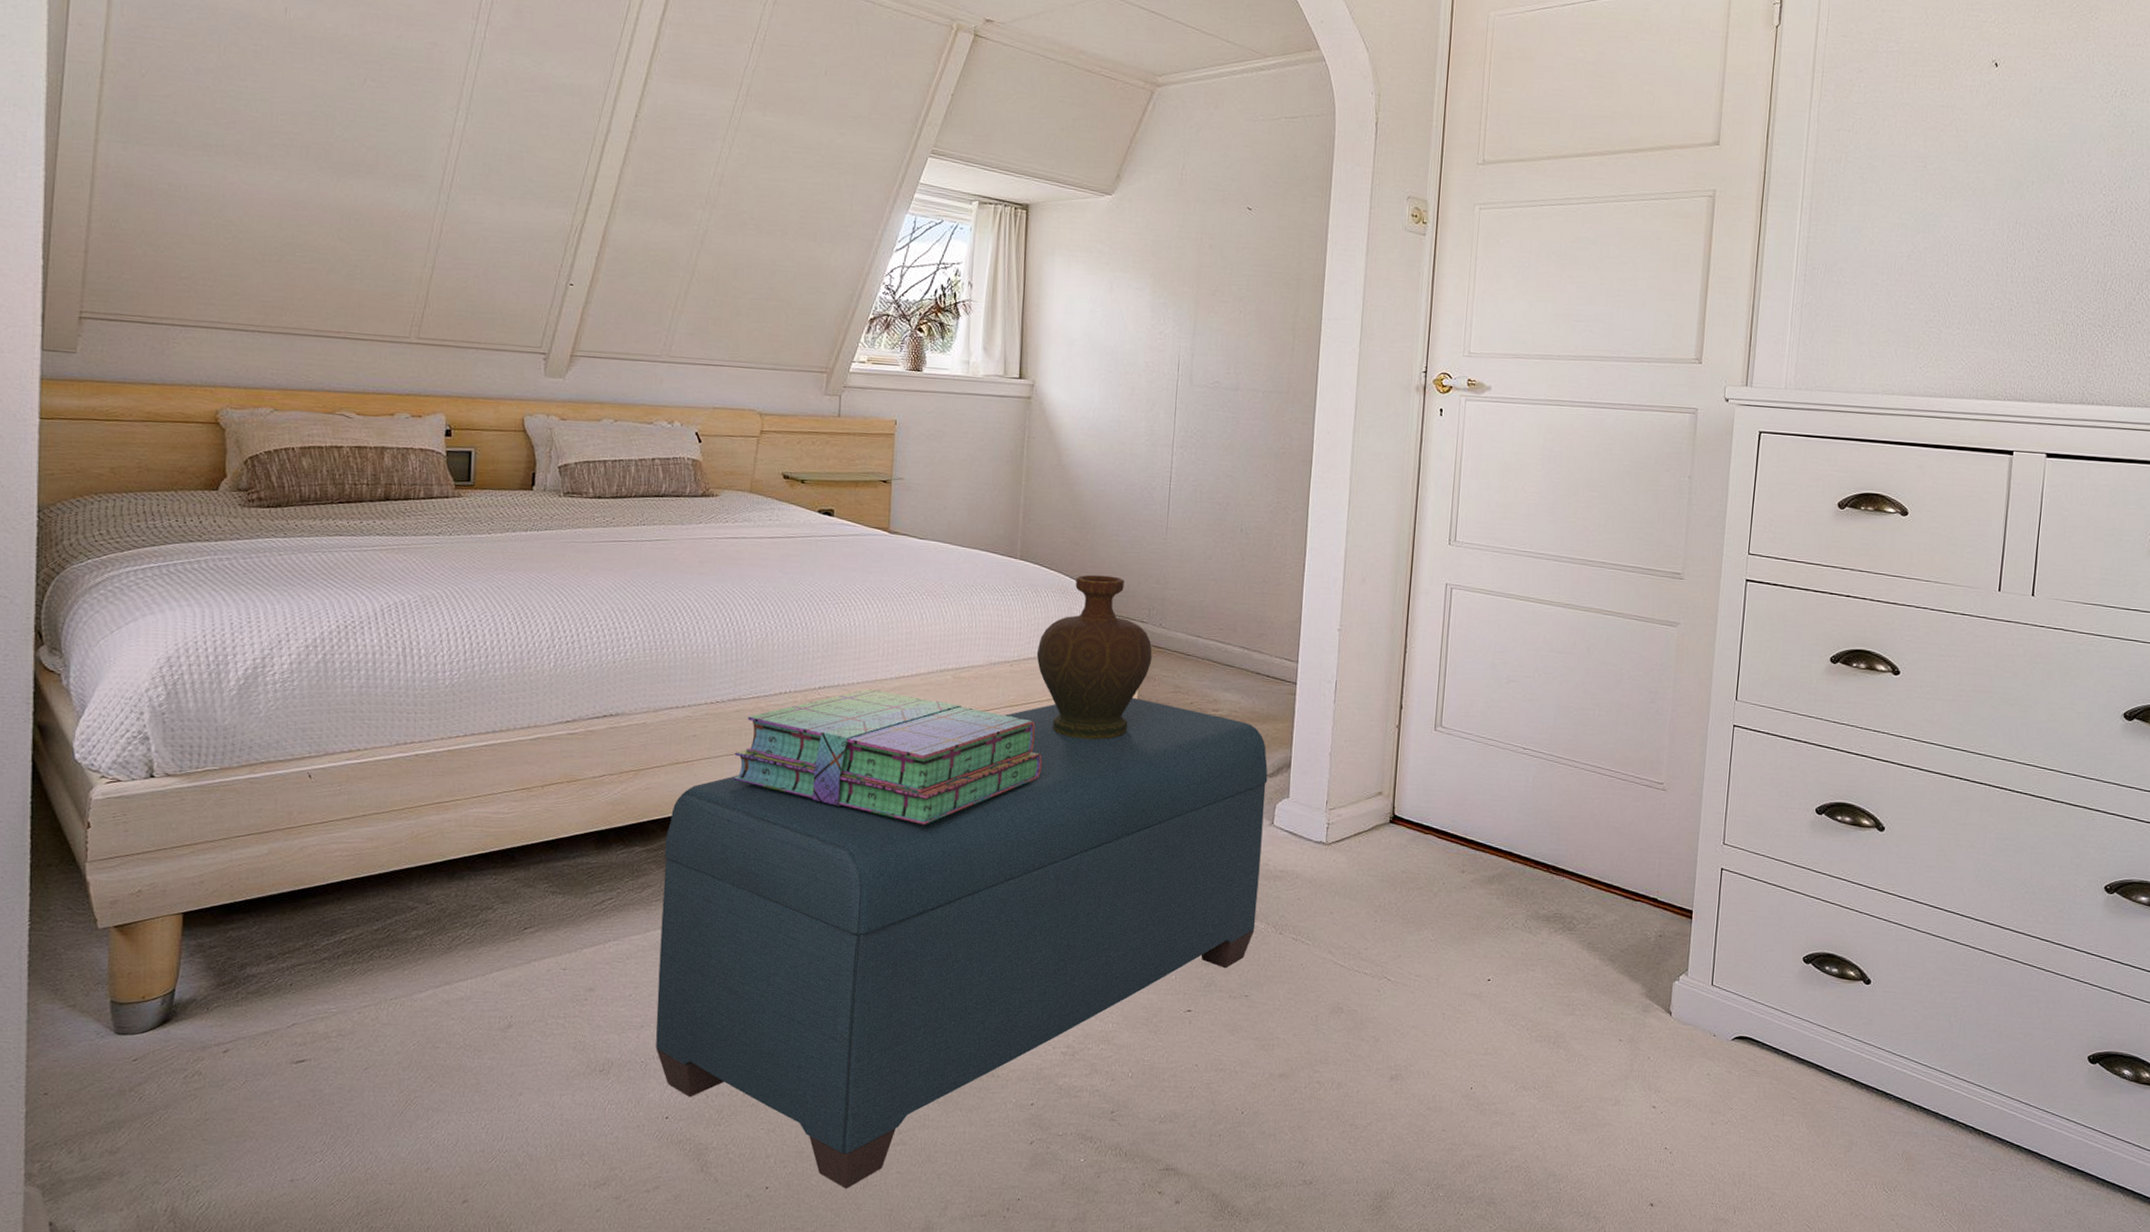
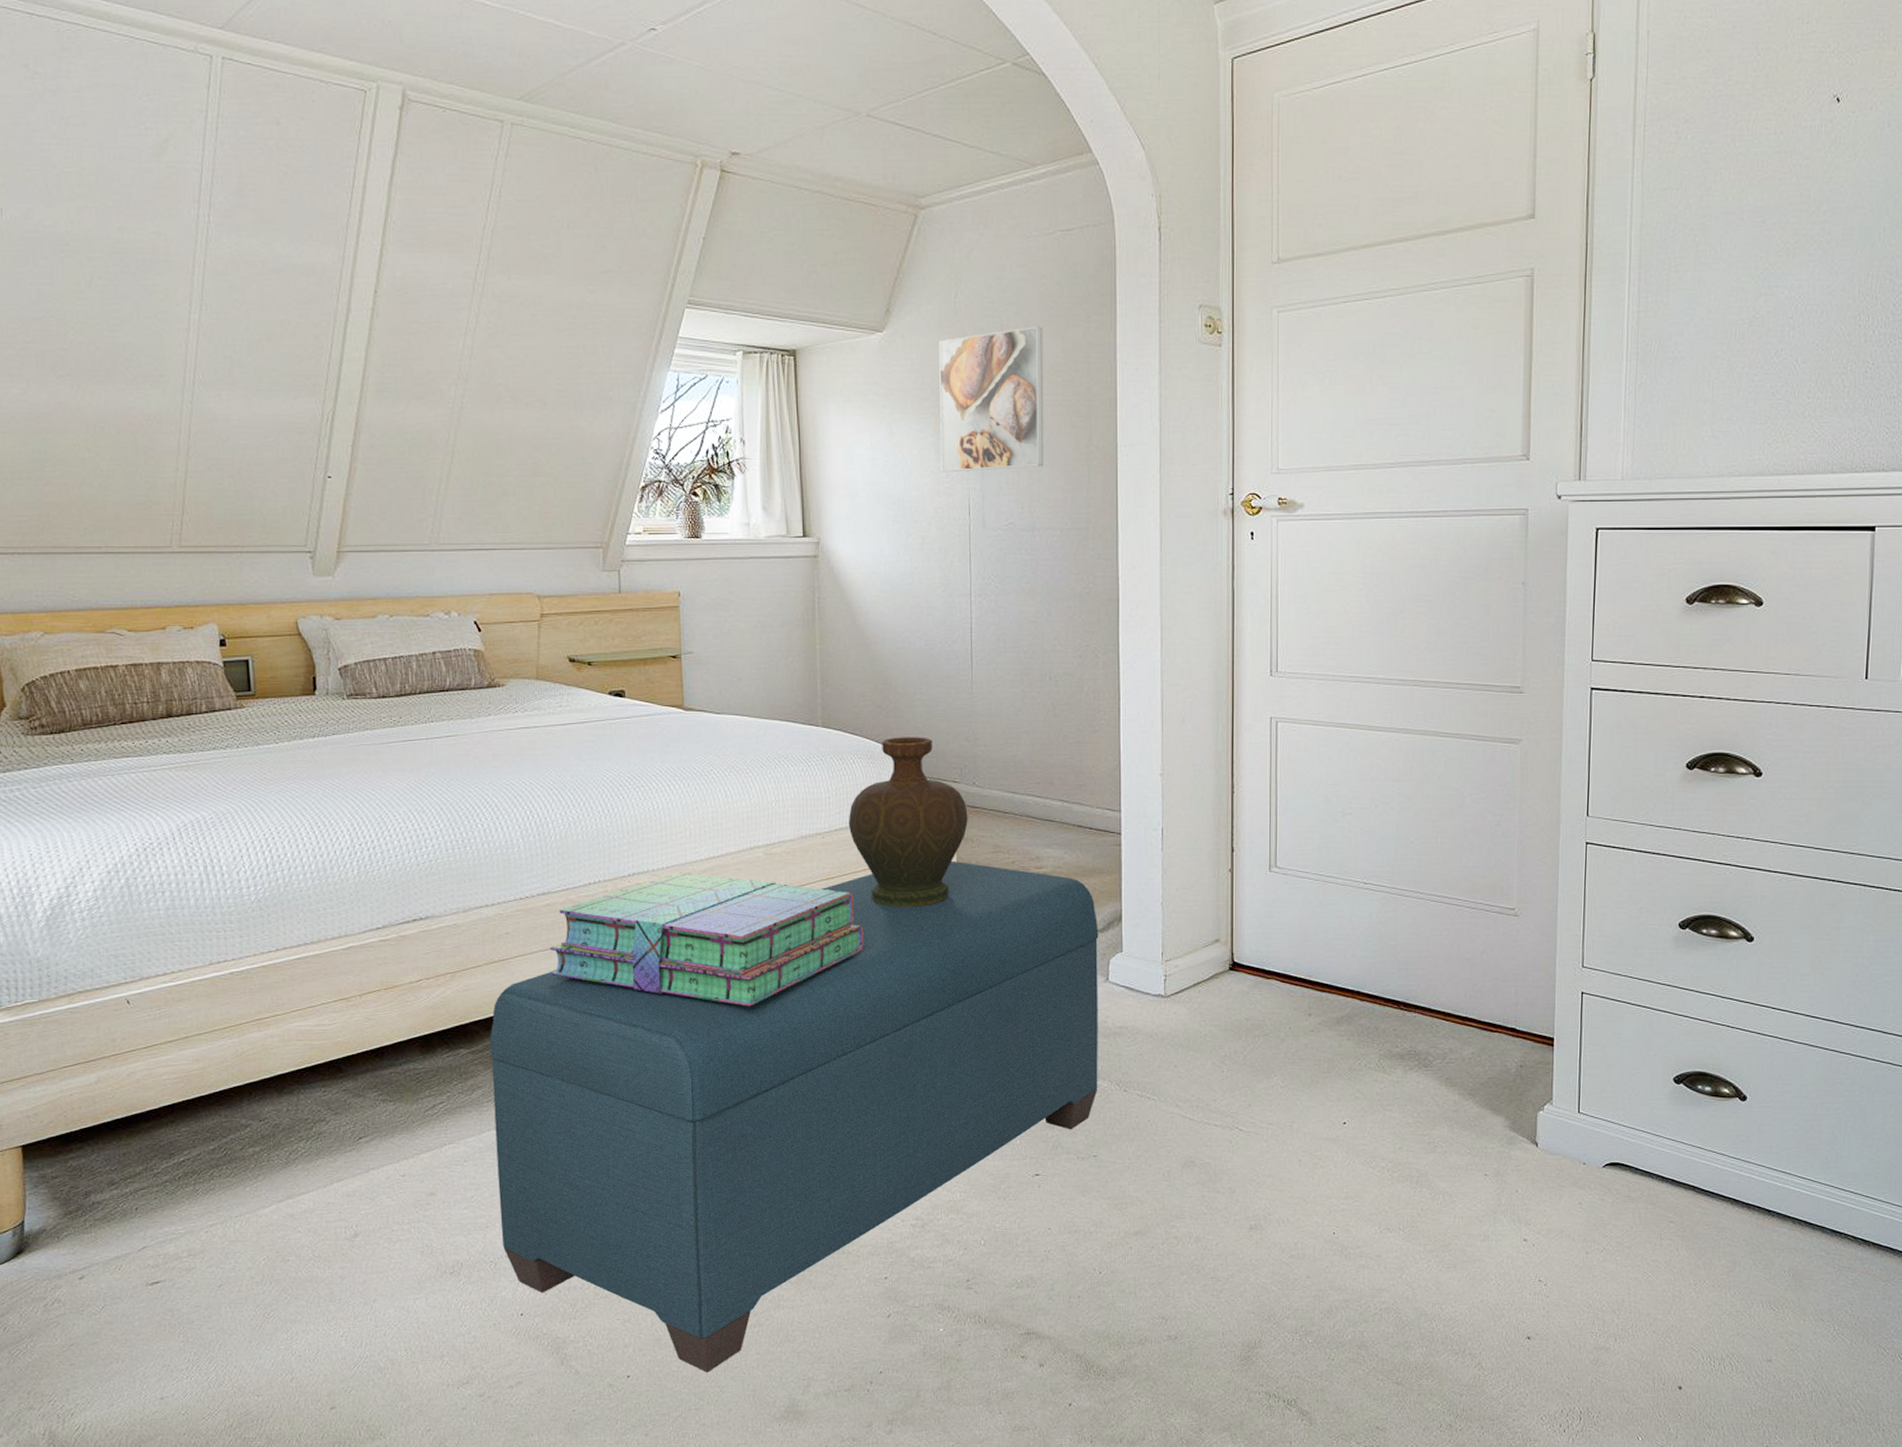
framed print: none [1155,202,1262,332] -> present [939,326,1044,473]

